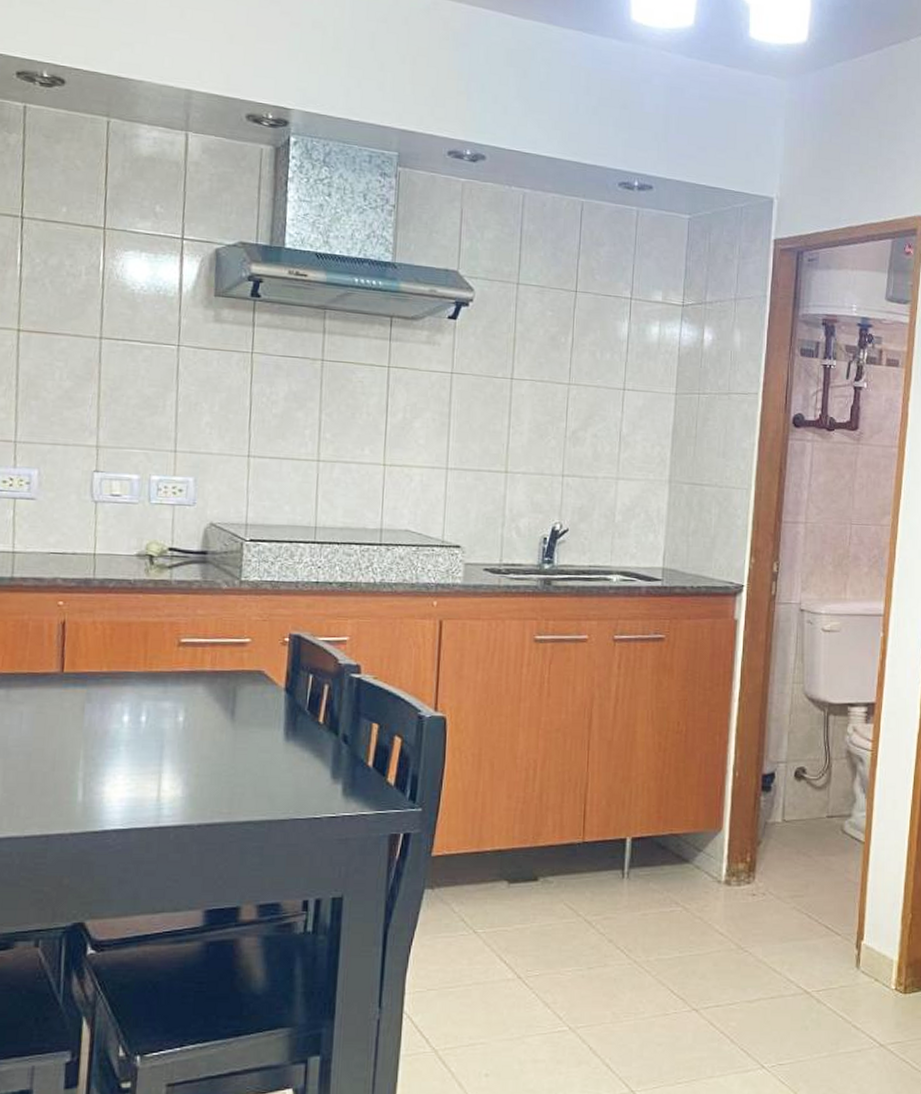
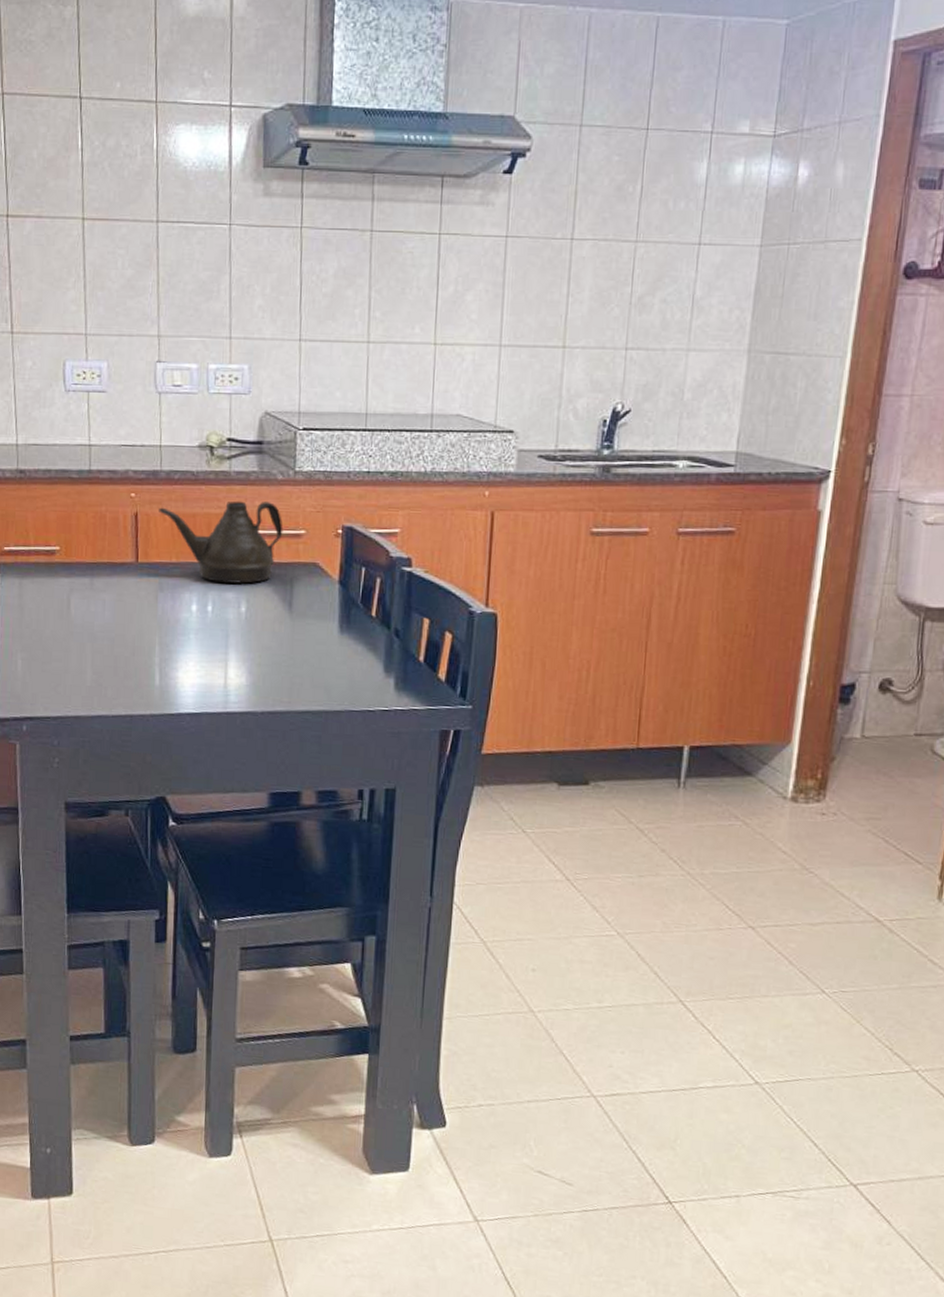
teapot: none [89,609,227,693] -> present [159,501,283,584]

